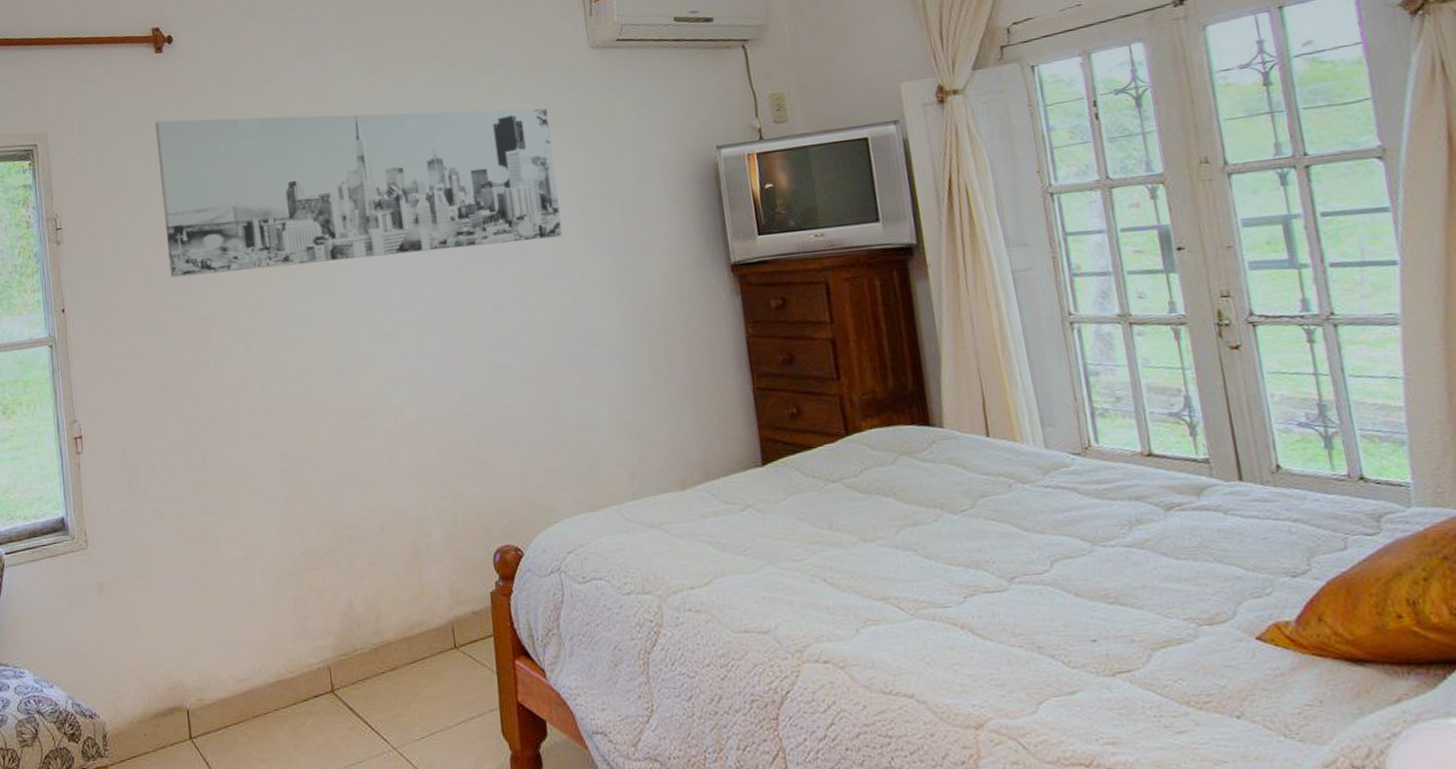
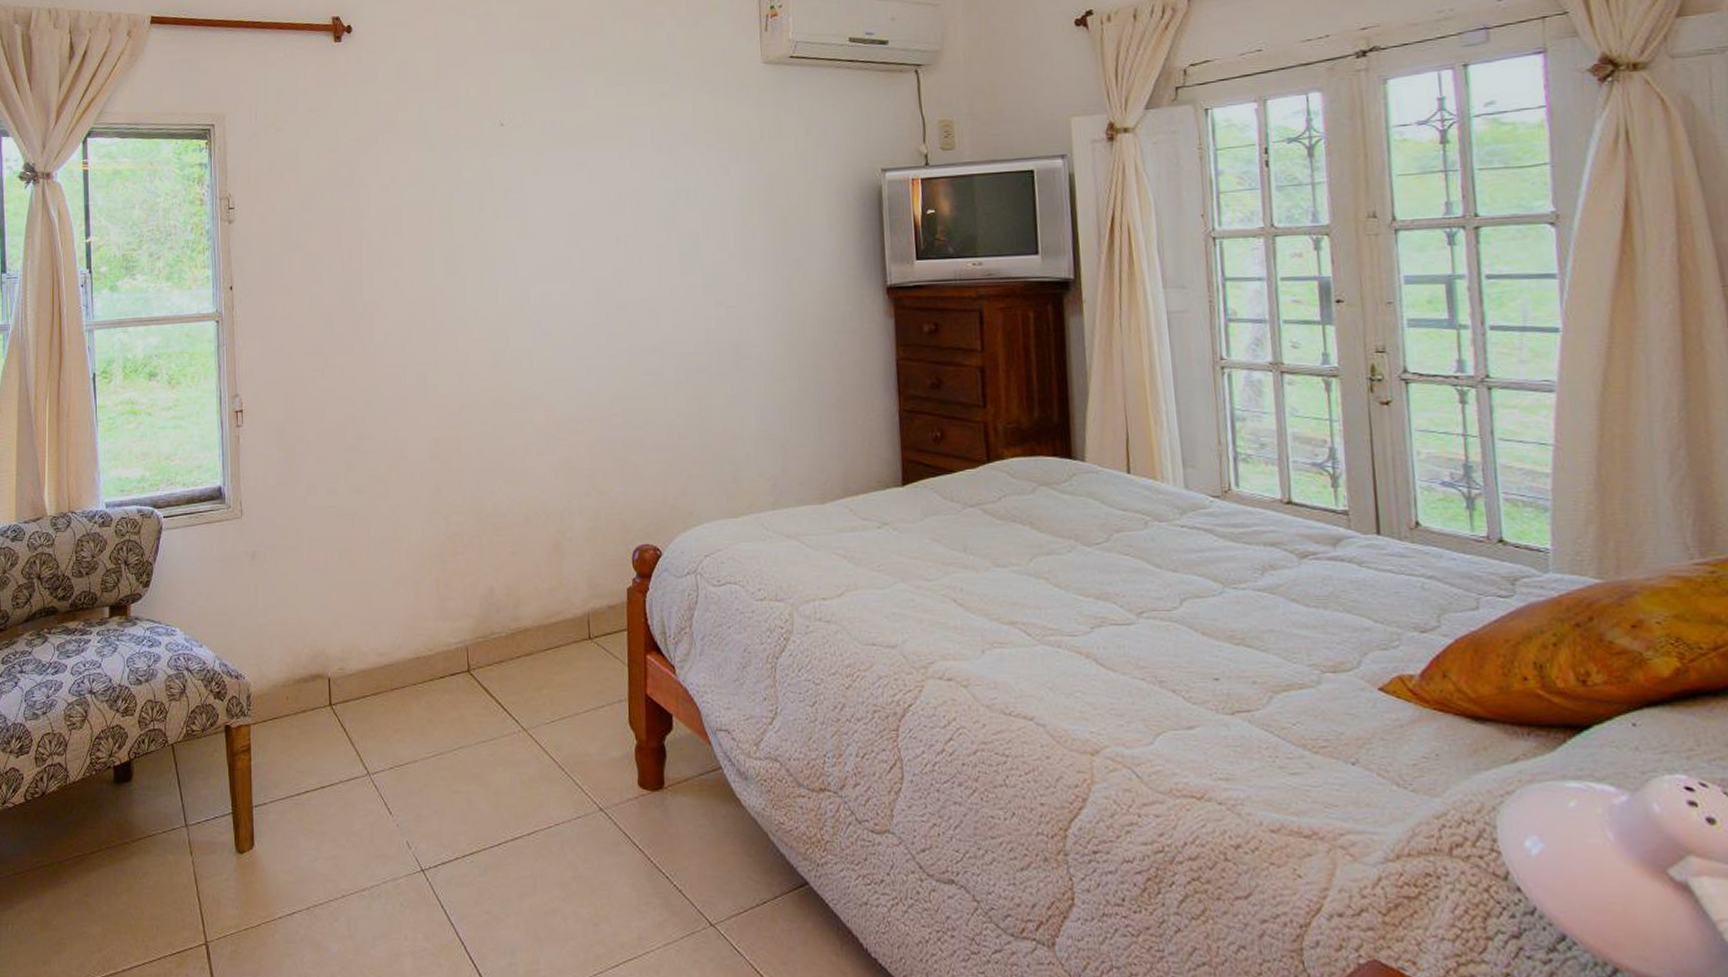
wall art: present [155,108,563,278] -> none [330,108,722,264]

